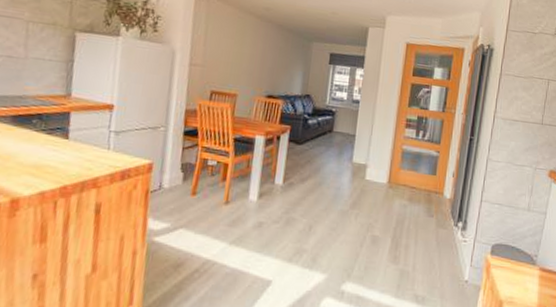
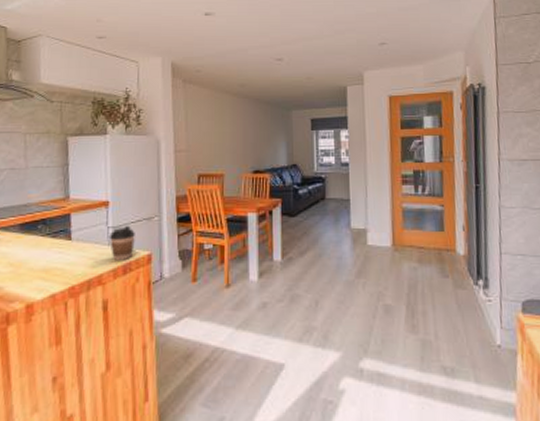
coffee cup: none [109,131,138,167] -> present [108,225,135,261]

